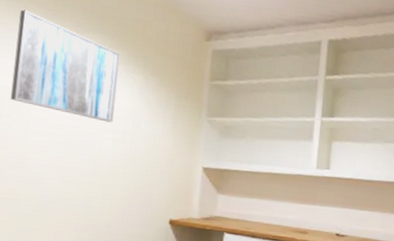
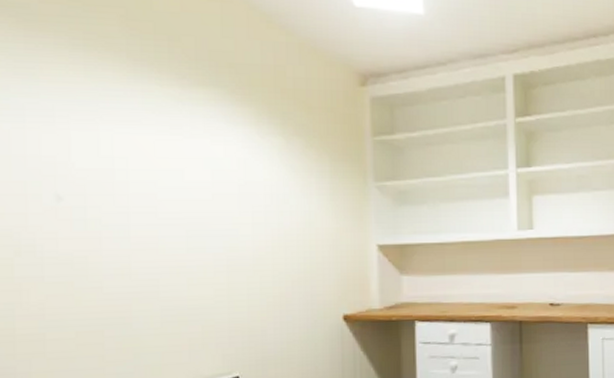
wall art: present [10,9,121,123] -> none [92,61,249,202]

